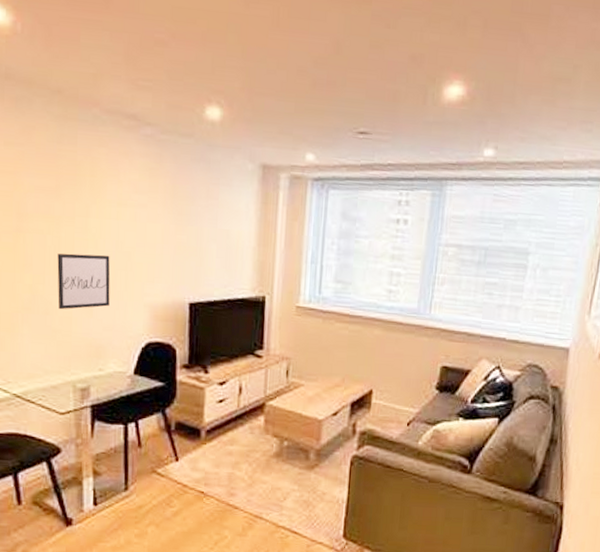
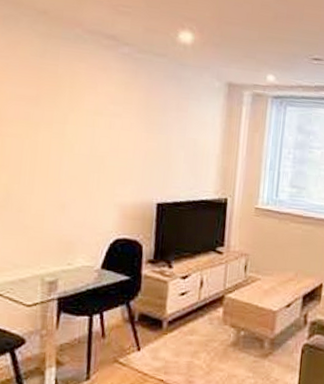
wall art: present [57,253,111,310] -> none [31,156,84,208]

